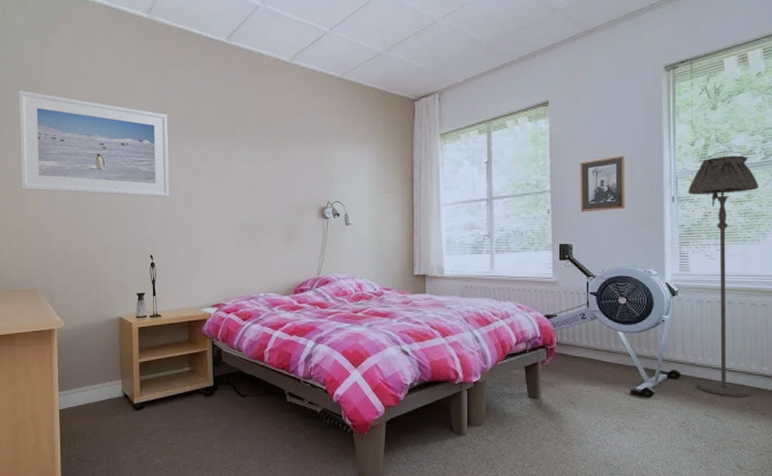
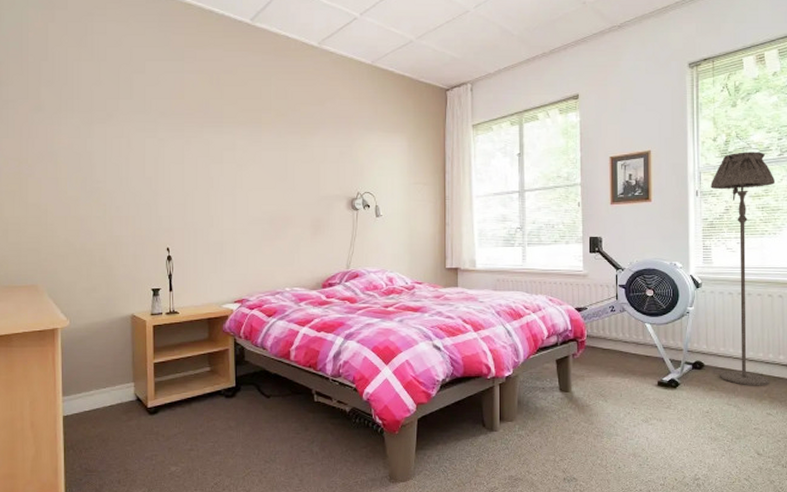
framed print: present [18,90,169,197] -> none [17,67,188,185]

